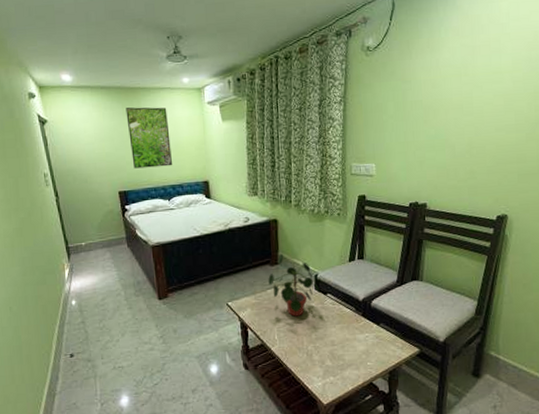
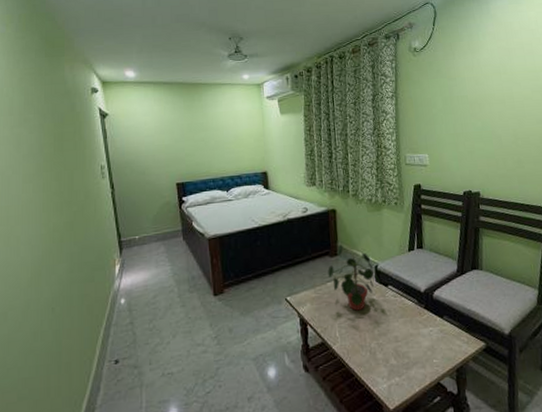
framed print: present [126,107,172,169] -> none [187,101,231,160]

